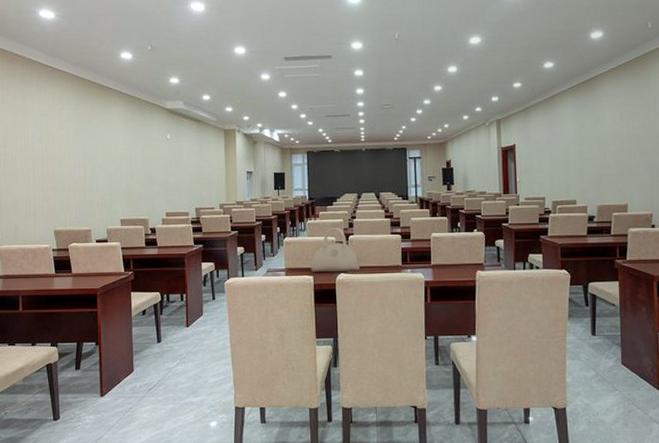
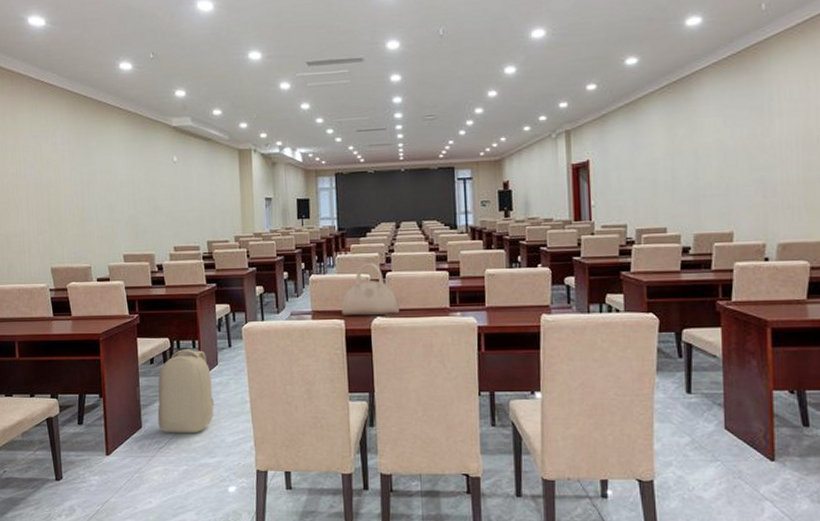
backpack: none [148,302,199,376] -> present [157,349,214,433]

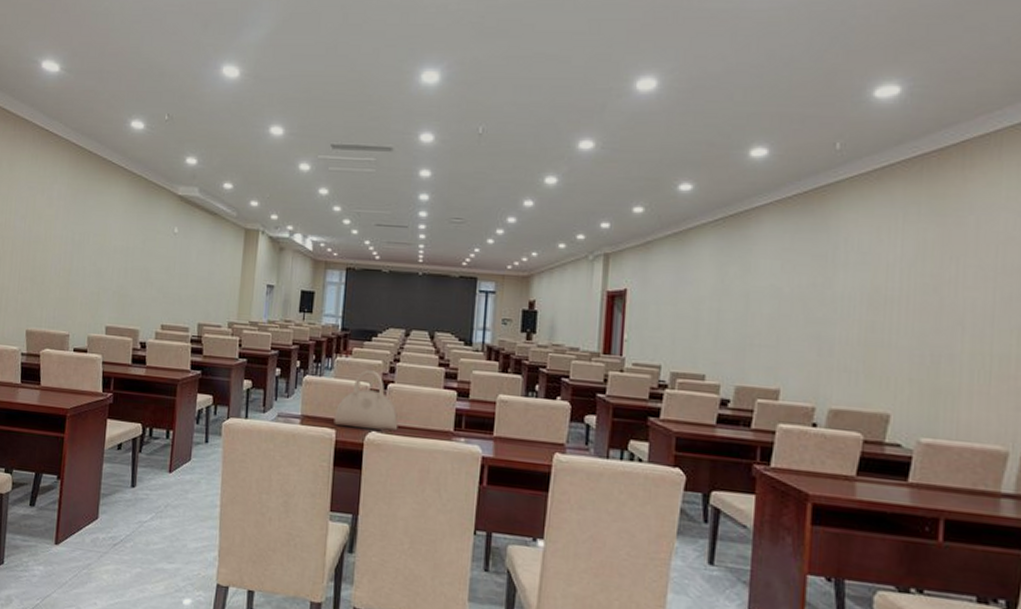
backpack: present [157,349,214,433] -> none [116,438,182,533]

